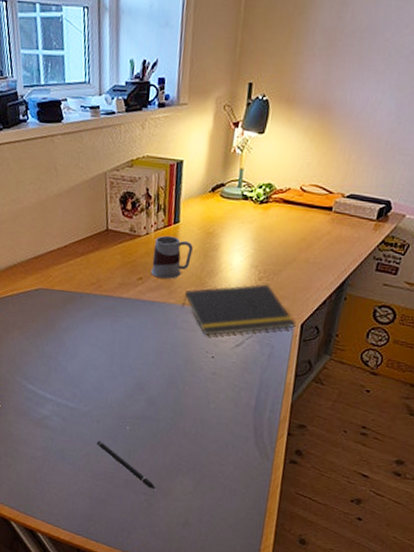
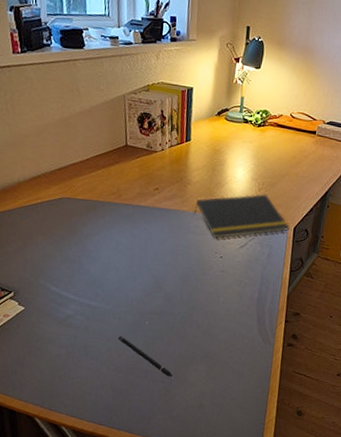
mug: present [151,235,193,279] -> none [166,151,203,190]

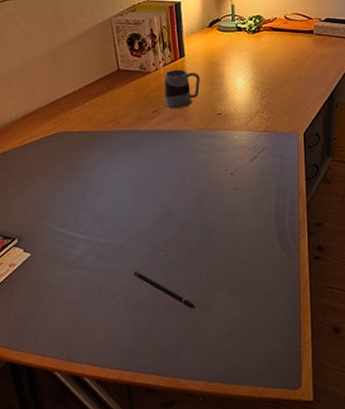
mug: none [166,151,203,190] -> present [164,69,200,108]
notepad: present [194,194,289,239] -> none [198,102,298,154]

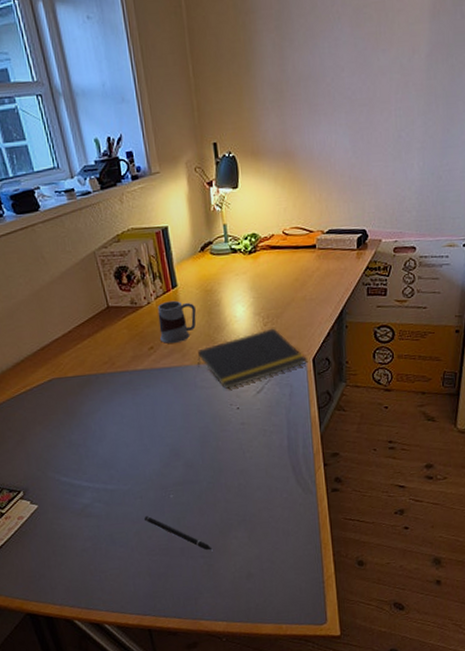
notepad: none [198,102,298,154] -> present [197,328,307,389]

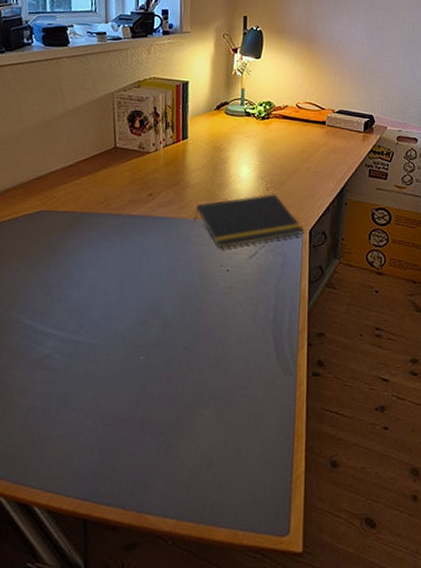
pen: present [144,515,213,551] -> none [107,376,176,428]
mug: present [157,300,197,343] -> none [161,151,202,194]

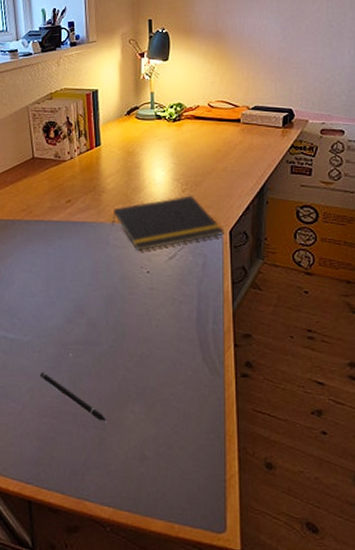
pen: none [107,376,176,428] -> present [40,371,107,422]

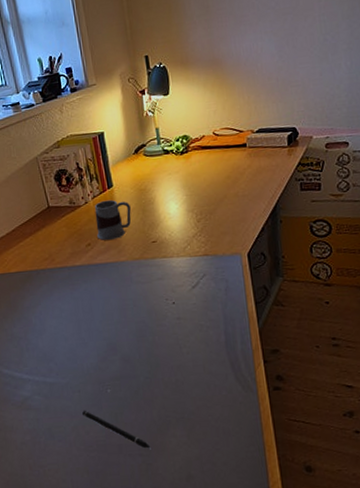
mug: none [79,158,116,199] -> present [94,199,132,240]
notepad: present [112,195,223,251] -> none [133,224,242,284]

